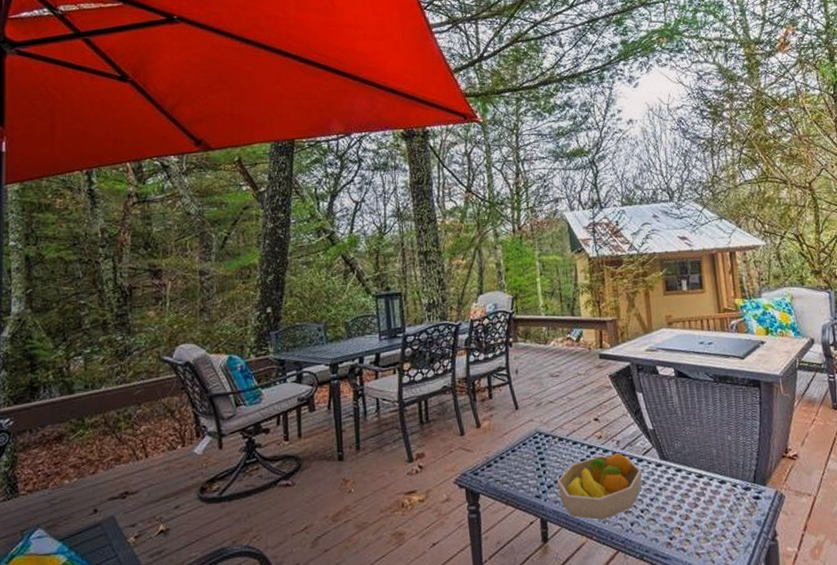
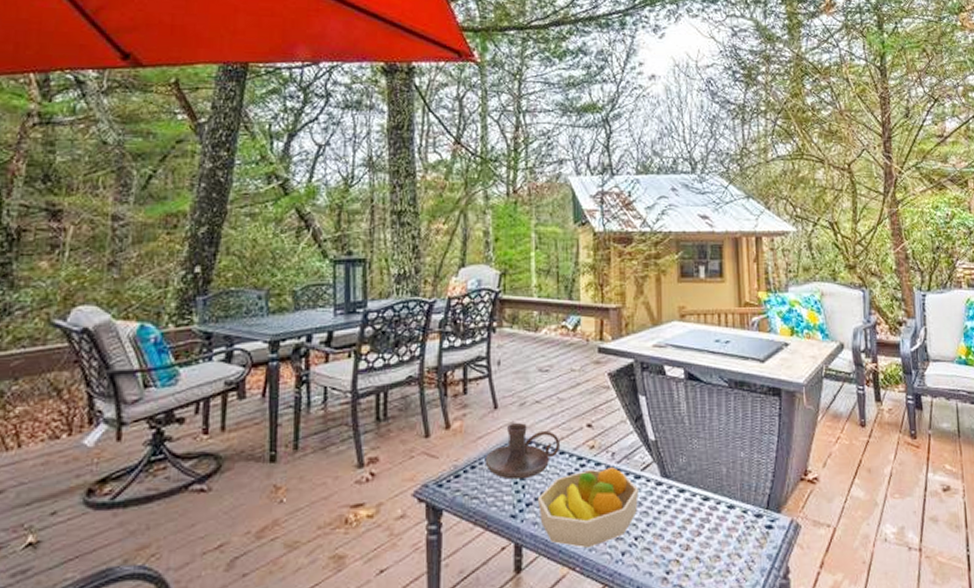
candle holder: none [511,420,573,467] -> present [485,423,561,480]

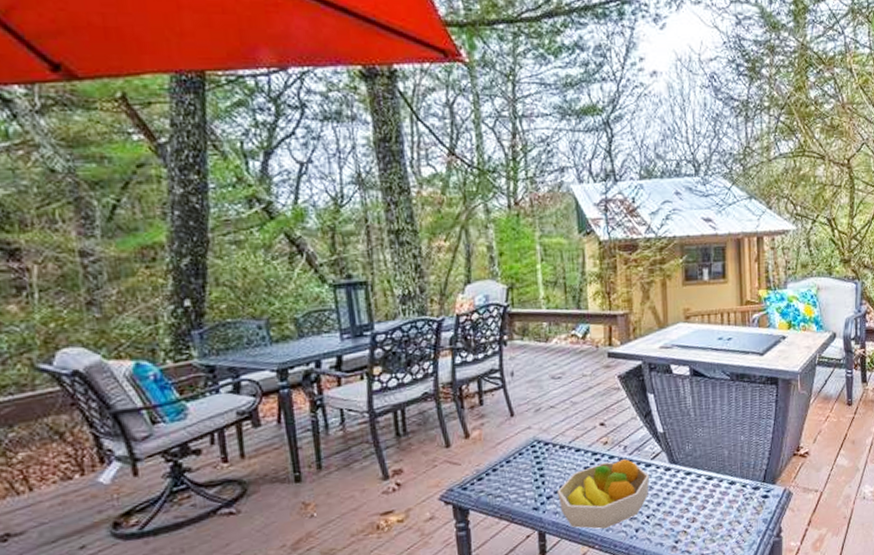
candle holder: present [485,423,561,480] -> none [505,427,576,478]

